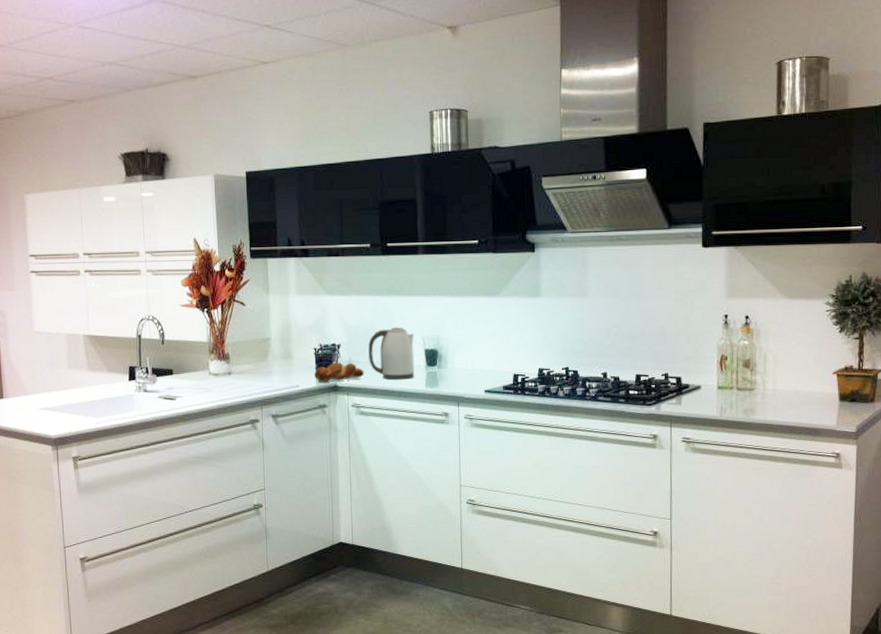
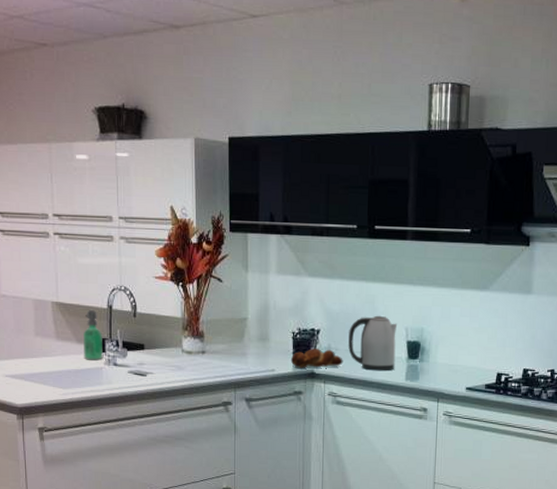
soap dispenser: none [114,339,133,389] -> present [83,309,103,362]

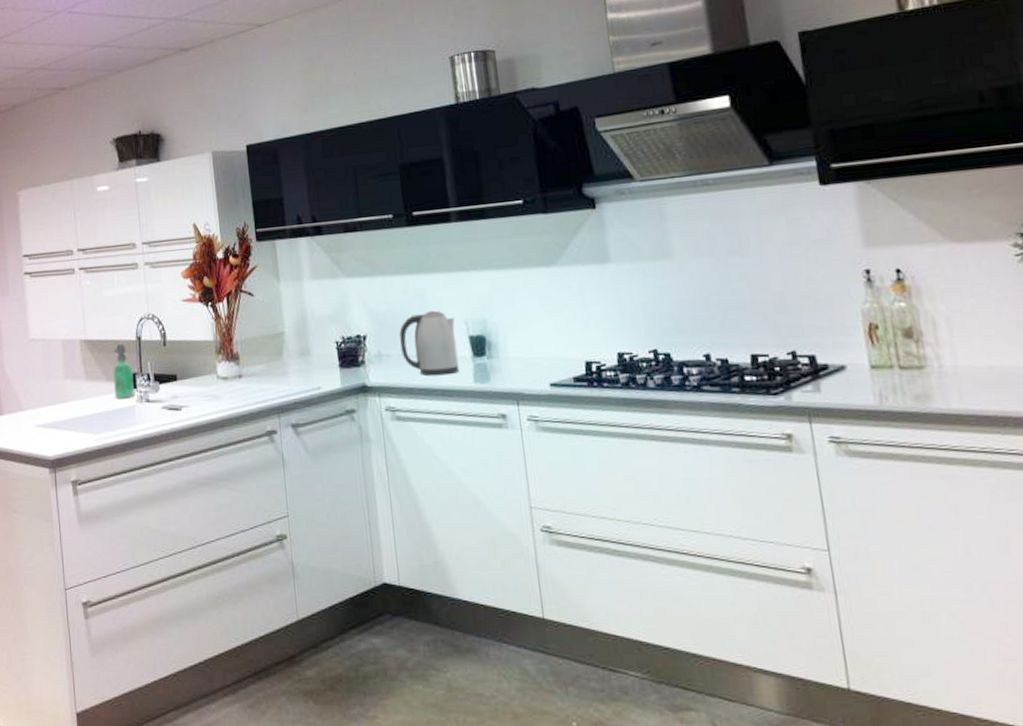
bread loaf: present [290,347,343,368] -> none [337,356,398,383]

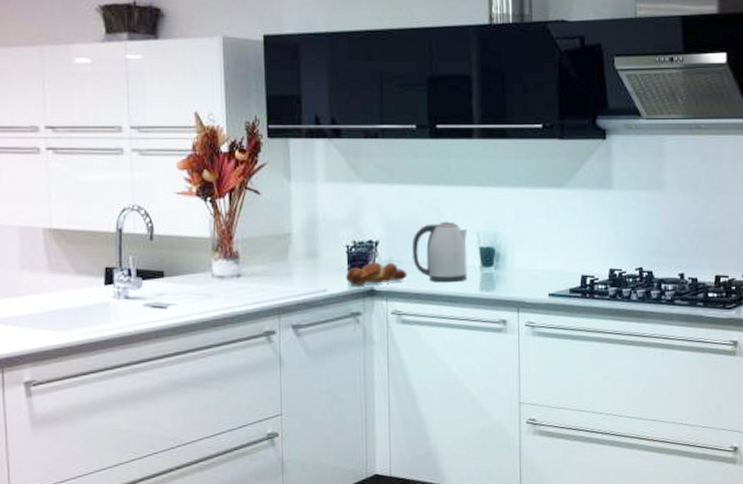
soap dispenser: present [113,343,134,400] -> none [85,234,110,296]
bread loaf: none [337,356,398,383] -> present [345,261,408,286]

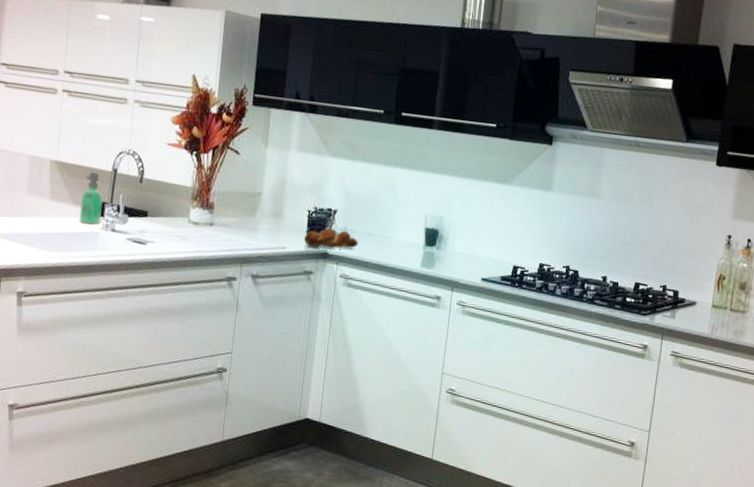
soap dispenser: none [85,234,110,296] -> present [79,171,103,226]
kettle: present [412,221,468,283] -> none [365,200,417,256]

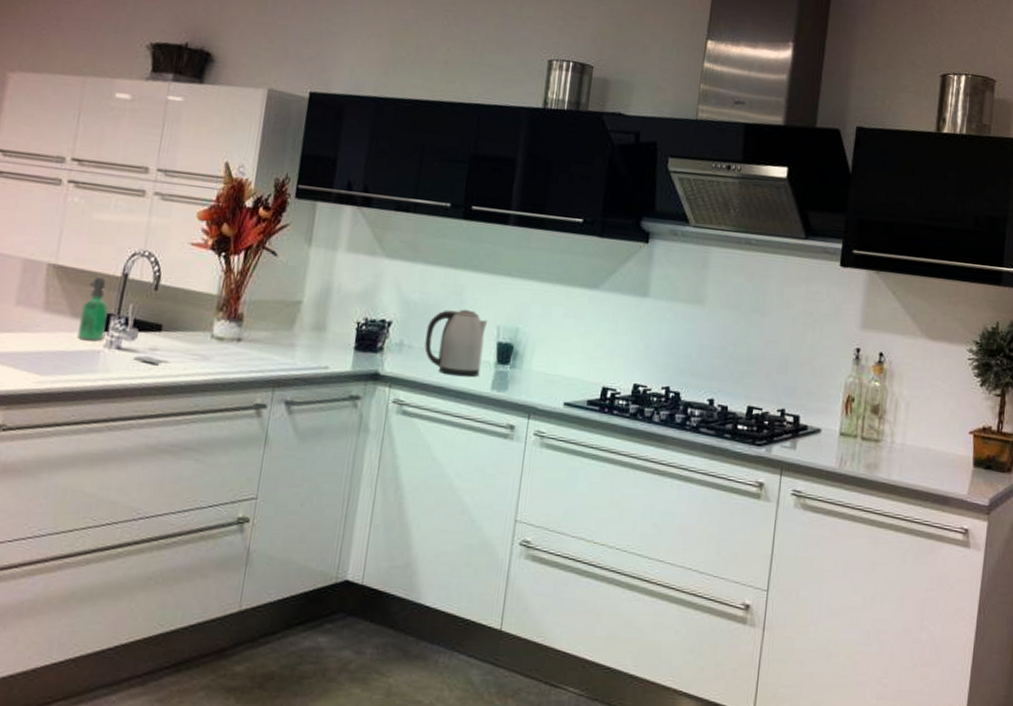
bread loaf: present [303,228,359,249] -> none [350,343,417,368]
kettle: none [365,200,417,256] -> present [424,309,488,377]

